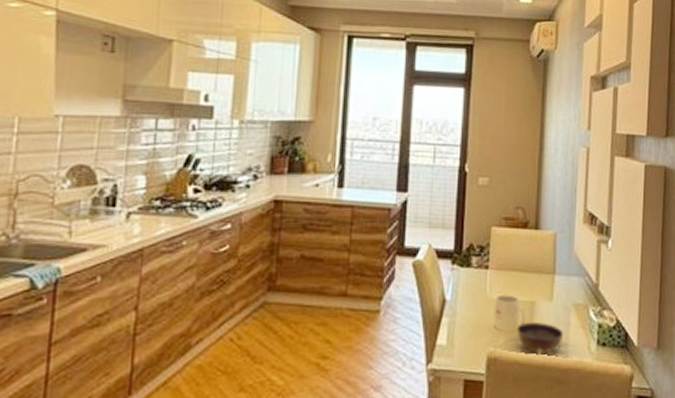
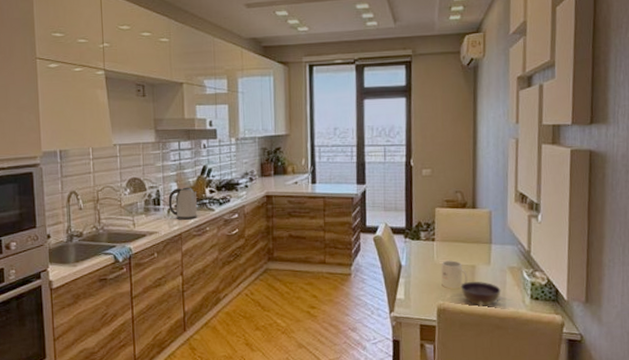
kettle: none [128,182,175,229] -> present [168,187,197,220]

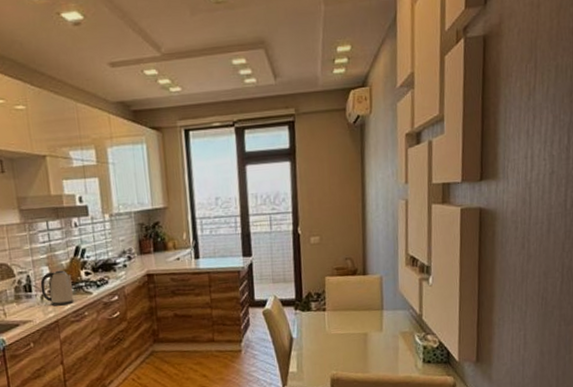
mug: present [441,260,468,289] -> none [333,329,360,359]
bowl: present [461,281,501,305] -> none [353,349,394,373]

